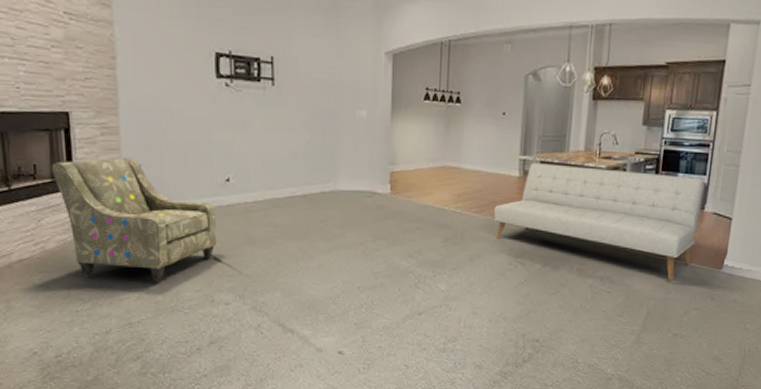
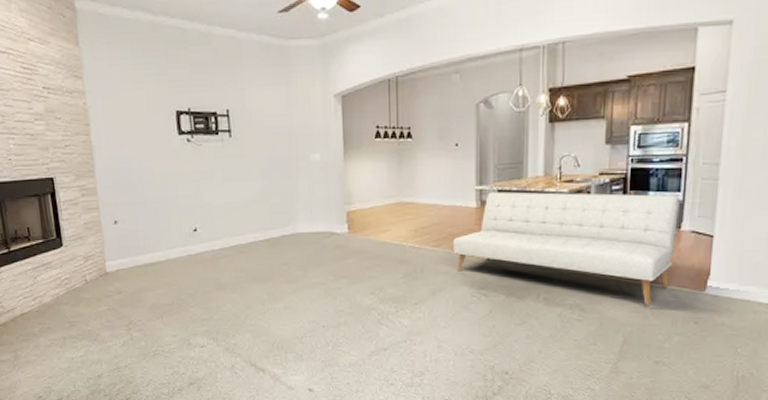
armchair: present [51,157,216,282] -> none [41,215,189,329]

